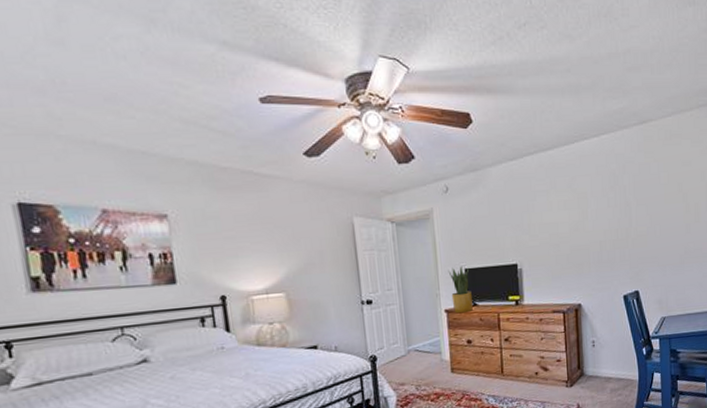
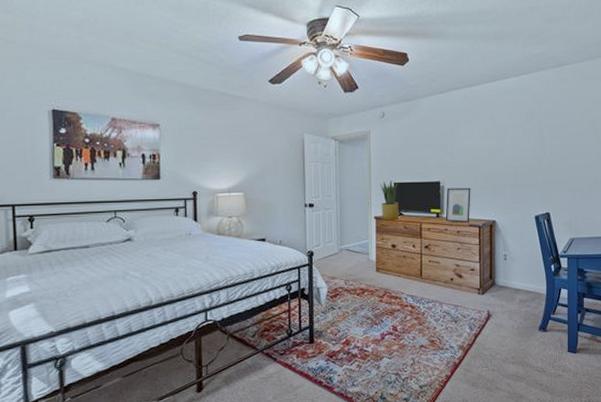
picture frame: none [525,268,553,309] -> present [445,187,471,223]

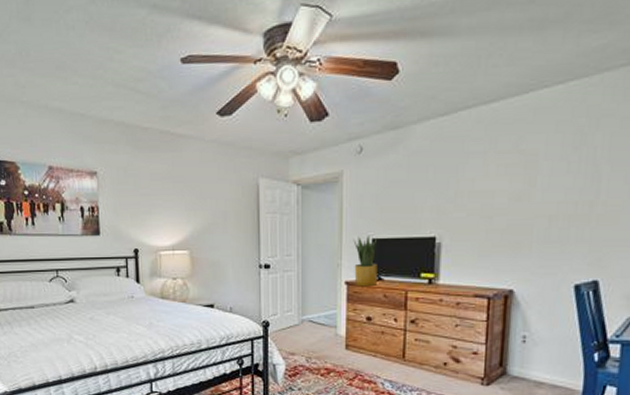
picture frame: present [445,187,471,223] -> none [440,245,480,291]

